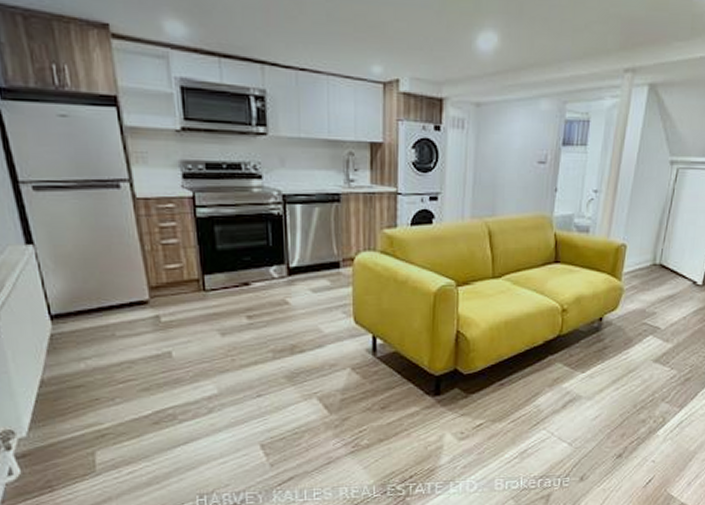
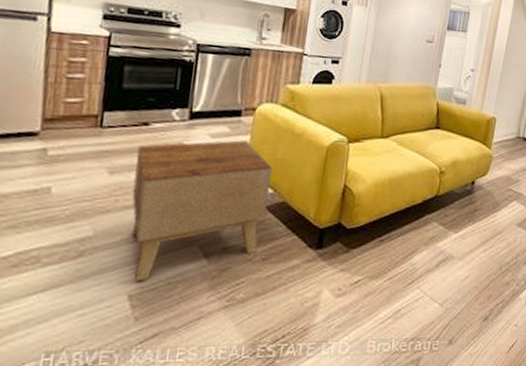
side table: none [243,293,379,433] -> present [131,140,272,282]

